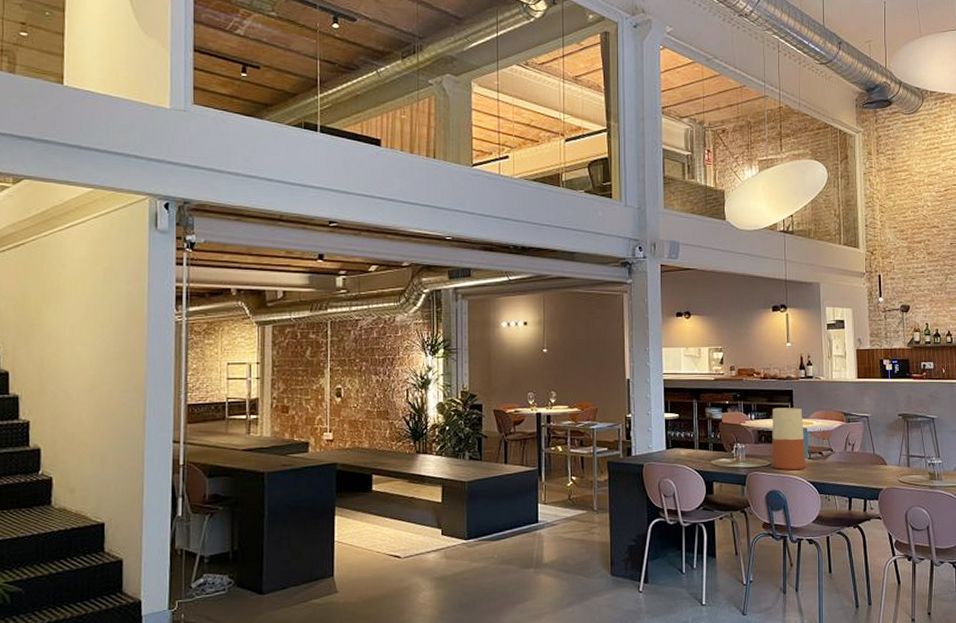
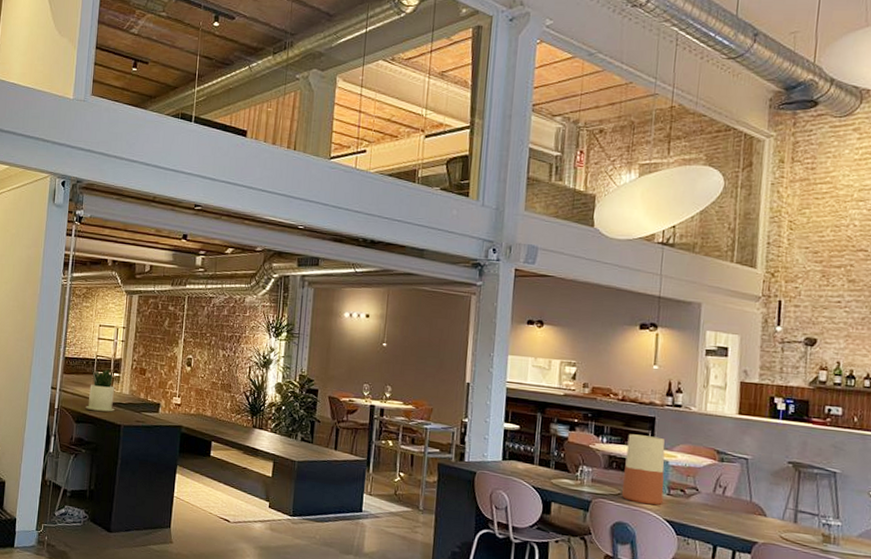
planter: none [218,410,255,462] -> present [85,368,115,413]

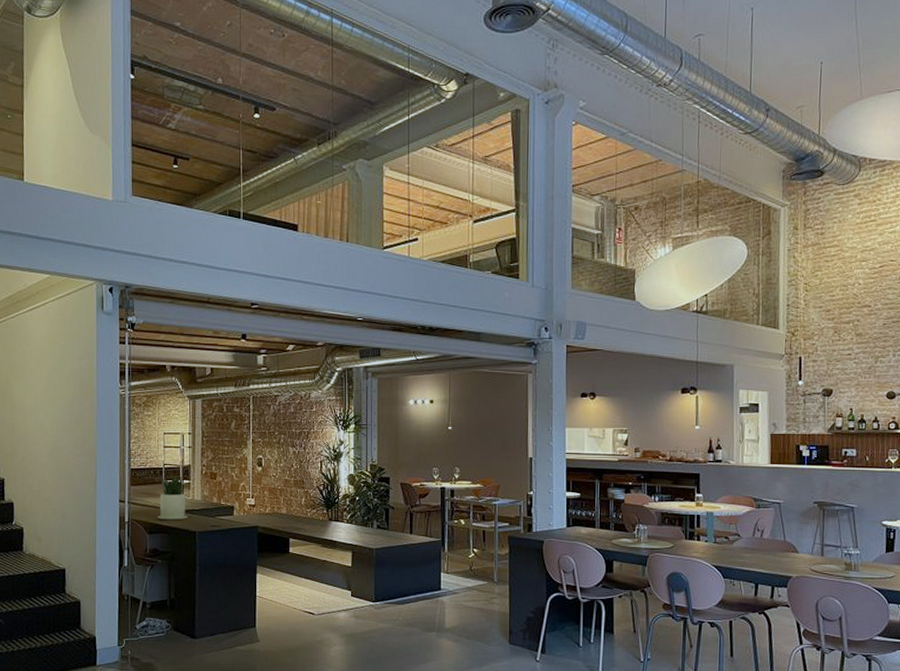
vase: present [622,434,665,506] -> none [675,491,711,554]

